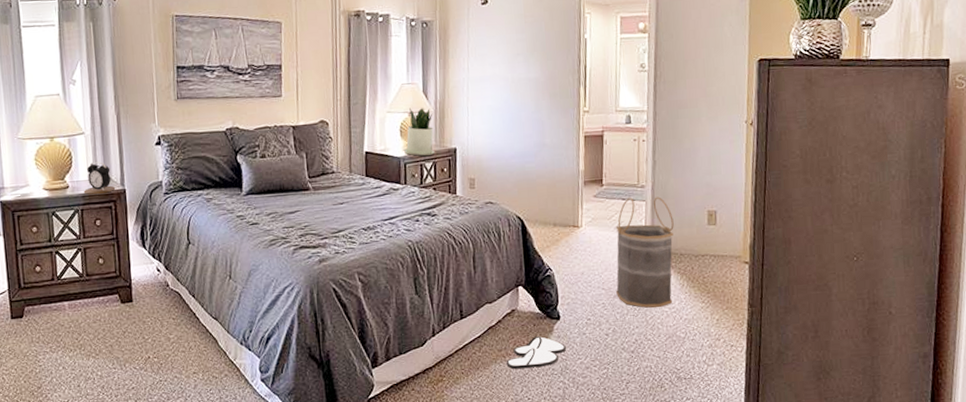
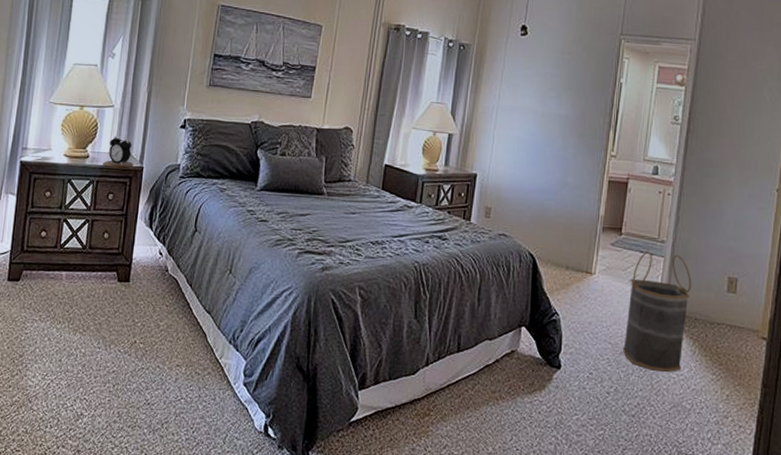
planter: present [403,108,435,157] -> none [423,127,458,178]
slippers: present [506,336,567,369] -> none [498,383,564,417]

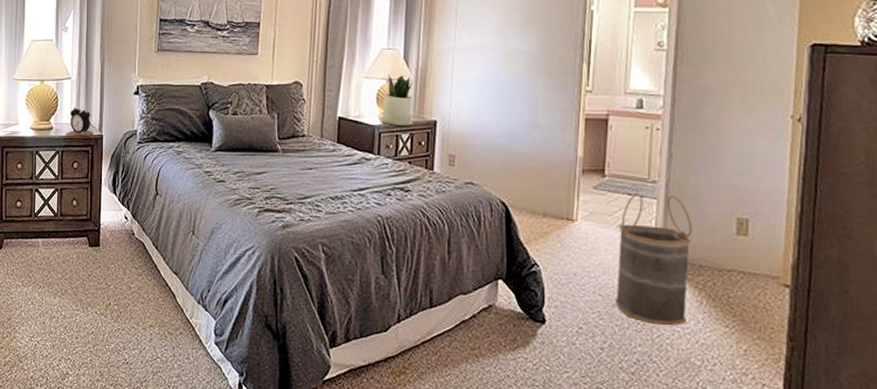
planter: none [423,127,458,178] -> present [378,74,413,127]

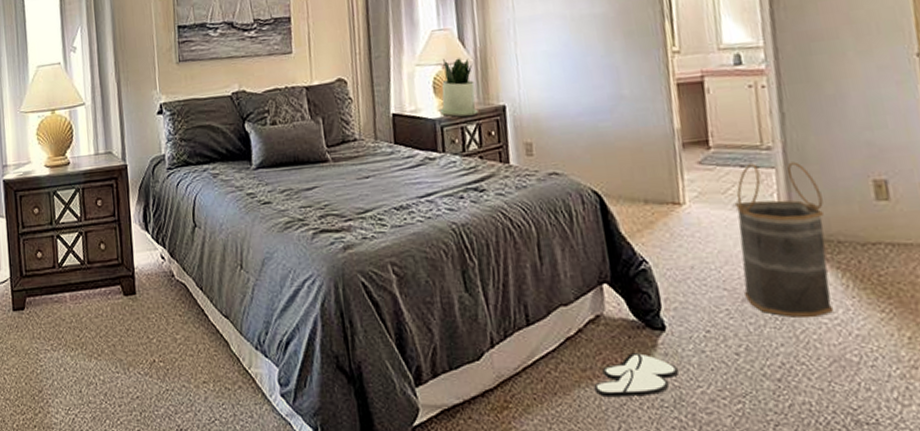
alarm clock: present [65,107,93,138] -> none [84,134,116,172]
slippers: none [479,339,552,375] -> present [593,353,679,396]

